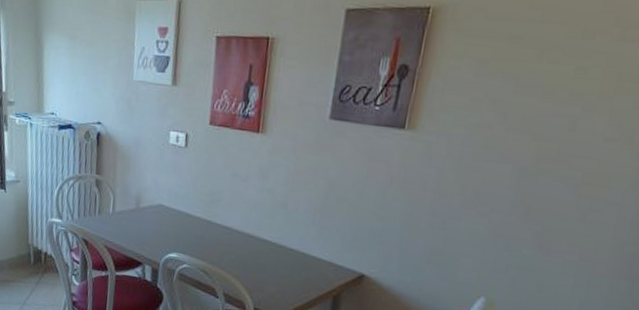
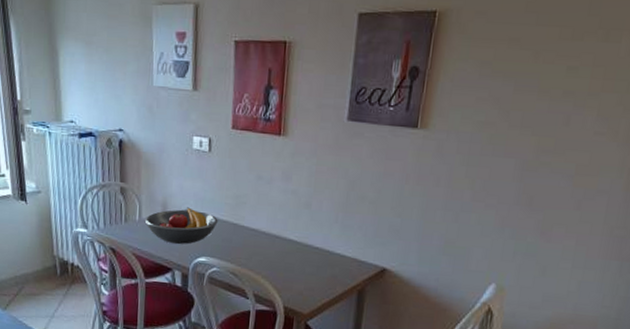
fruit bowl: none [118,202,191,240] -> present [144,207,218,244]

